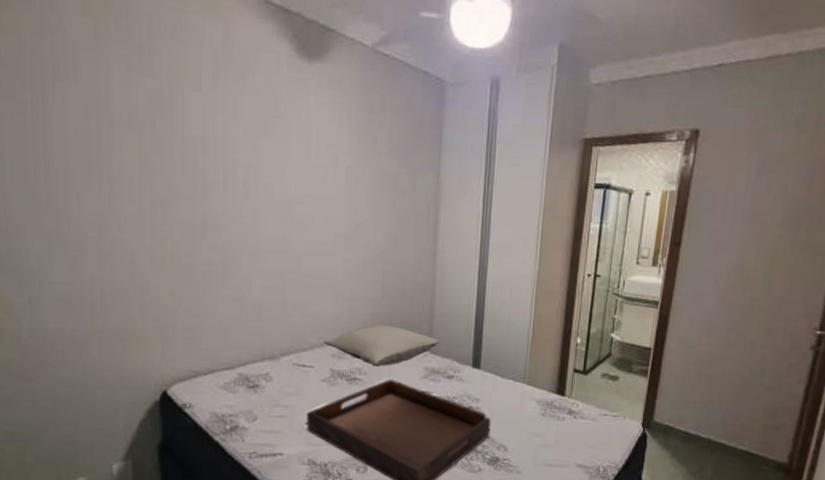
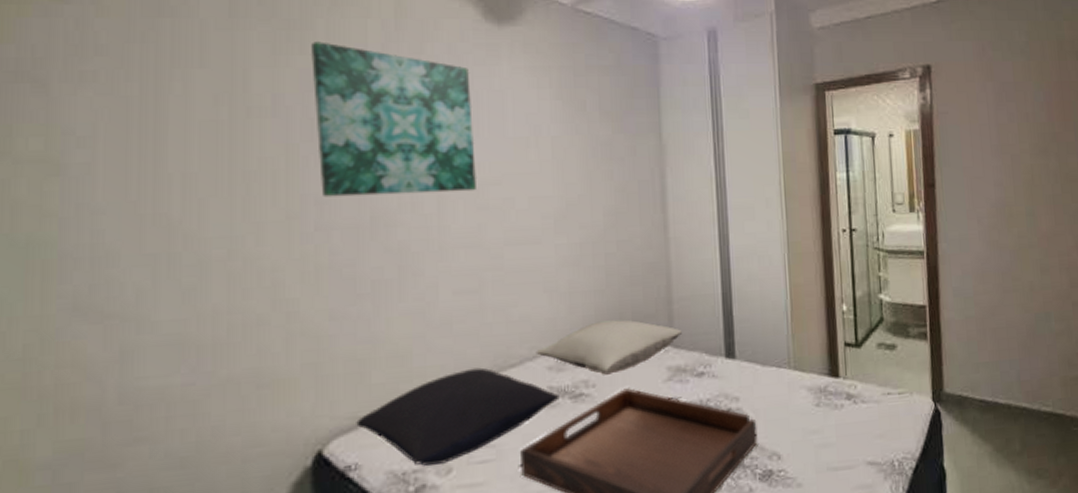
wall art: none [158,66,284,207] -> present [311,41,476,197]
pillow: none [190,347,339,414] -> present [356,367,560,467]

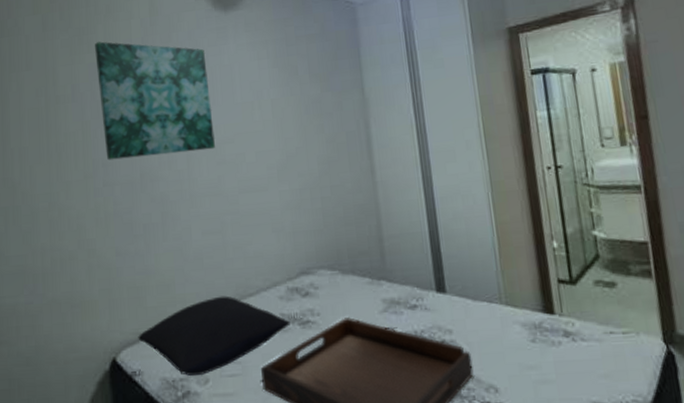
pillow: present [536,320,682,376] -> none [269,256,394,306]

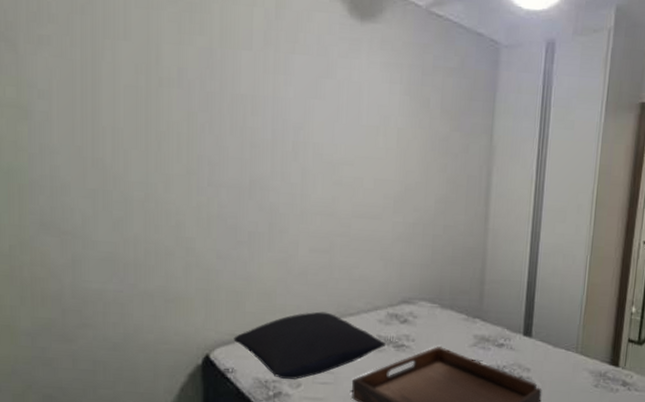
wall art: present [95,41,215,161] -> none [208,24,334,168]

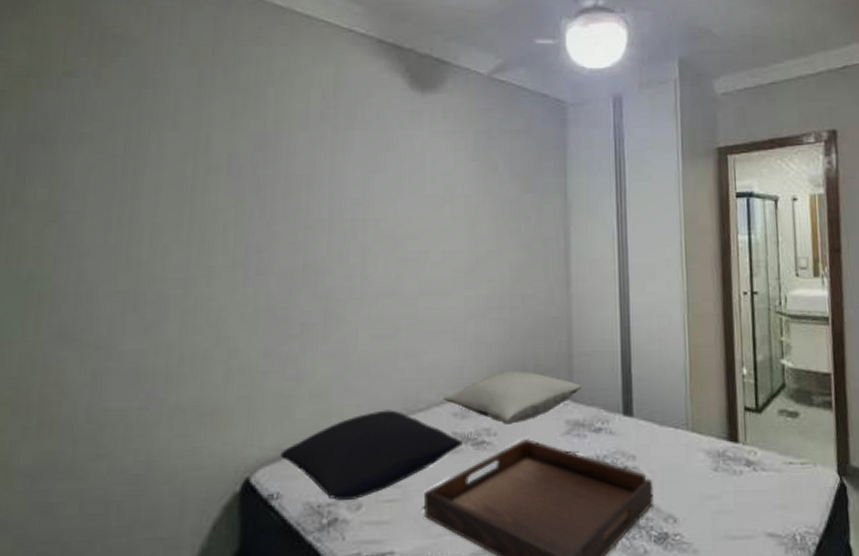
pillow: none [370,290,489,335] -> present [442,371,581,426]

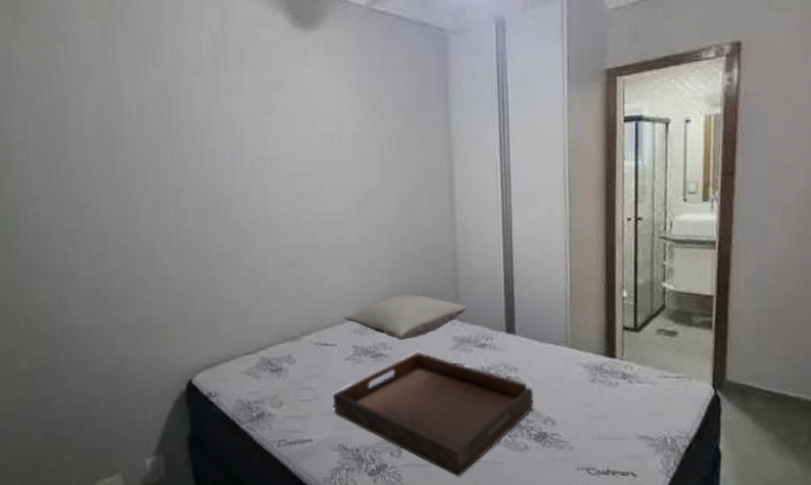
pillow: present [280,410,463,501] -> none [213,327,363,400]

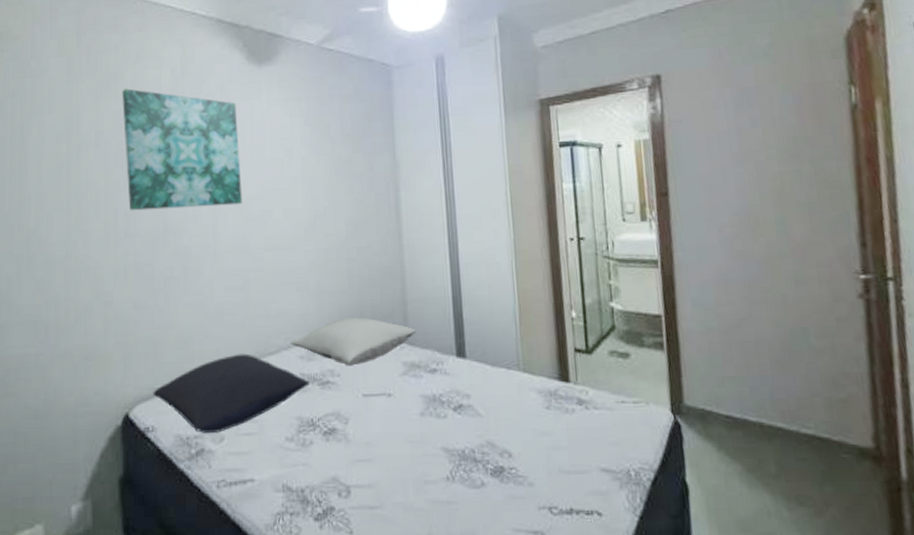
wall art: none [161,55,292,187] -> present [122,88,242,211]
pillow: none [213,327,363,400] -> present [153,353,310,434]
serving tray: present [333,352,534,477] -> none [278,379,489,521]

